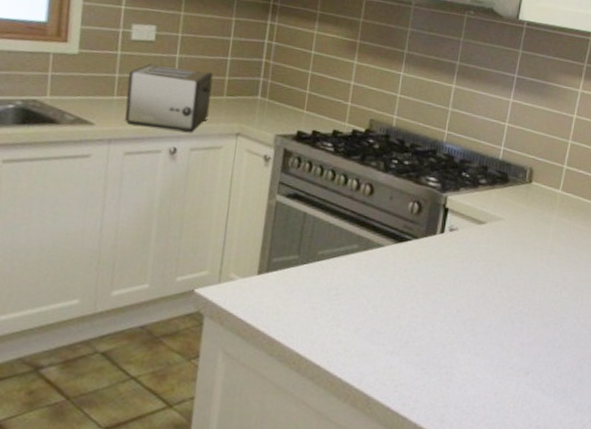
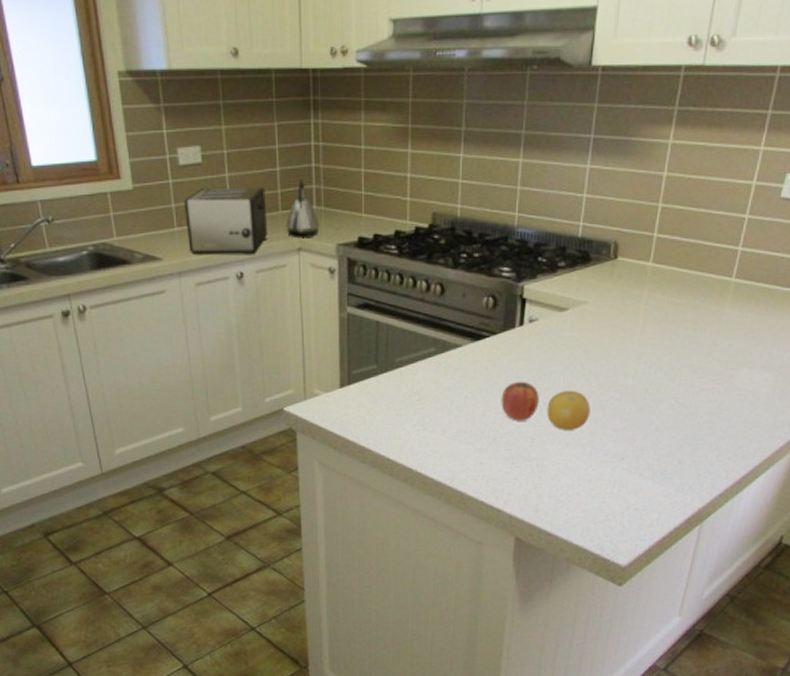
kettle: none [227,71,262,126] -> present [285,180,320,239]
fruit: none [416,286,454,326] -> present [501,381,539,420]
fruit: none [459,299,501,340] -> present [547,390,591,430]

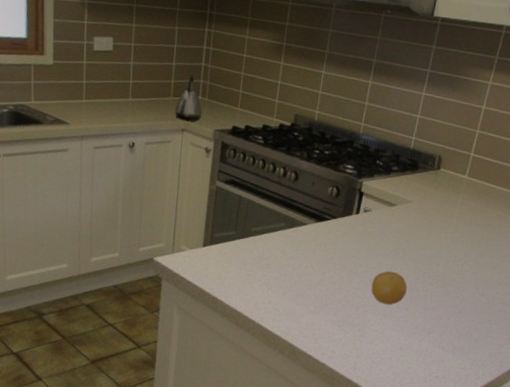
toaster: present [183,187,268,256] -> none [92,71,162,130]
fruit: present [501,381,539,420] -> none [334,259,366,292]

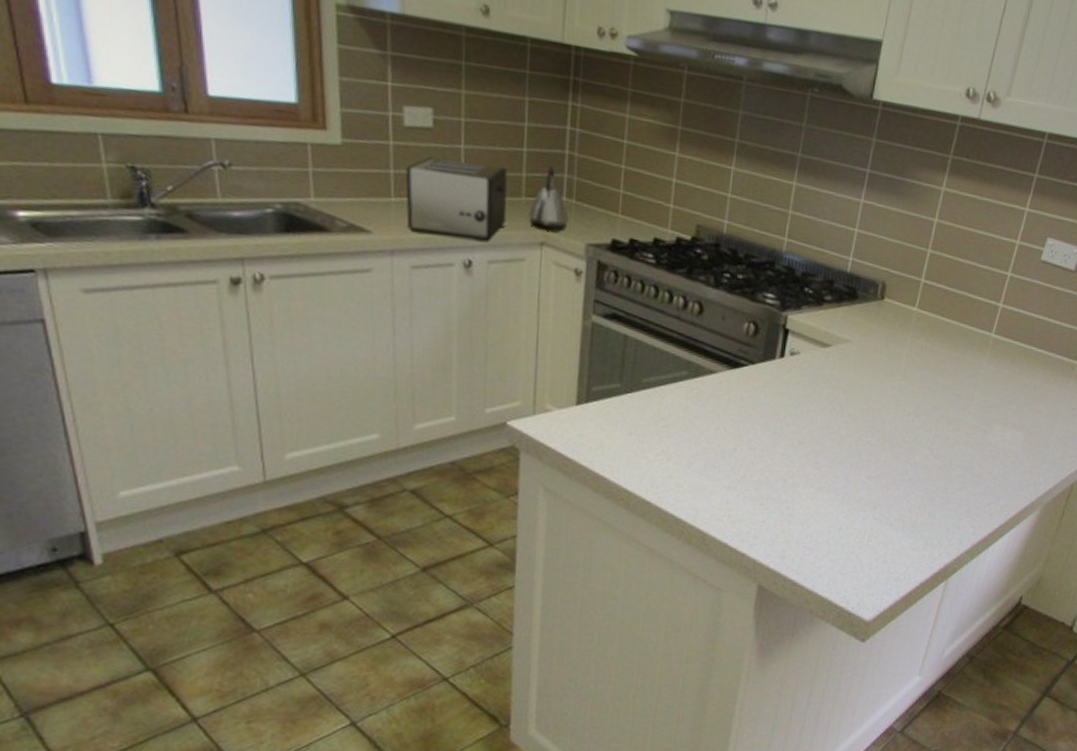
toaster: none [92,71,162,130] -> present [405,156,508,243]
fruit: present [371,270,407,305] -> none [801,430,847,474]

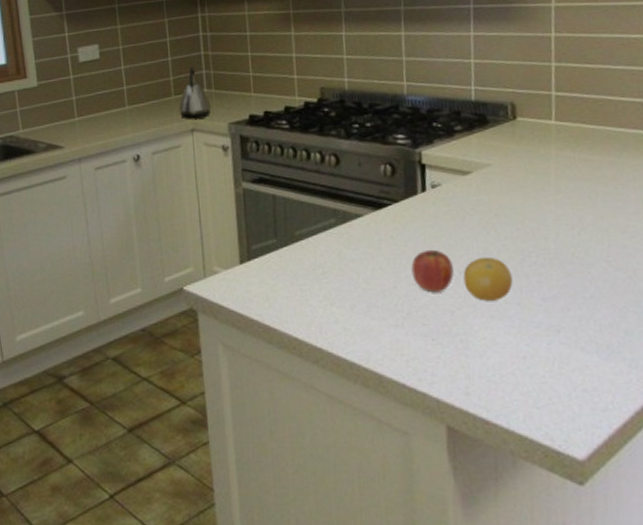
toaster: present [405,156,508,243] -> none [83,76,162,143]
fruit: none [754,416,795,459] -> present [411,249,454,292]
fruit: none [801,430,847,474] -> present [463,256,513,301]

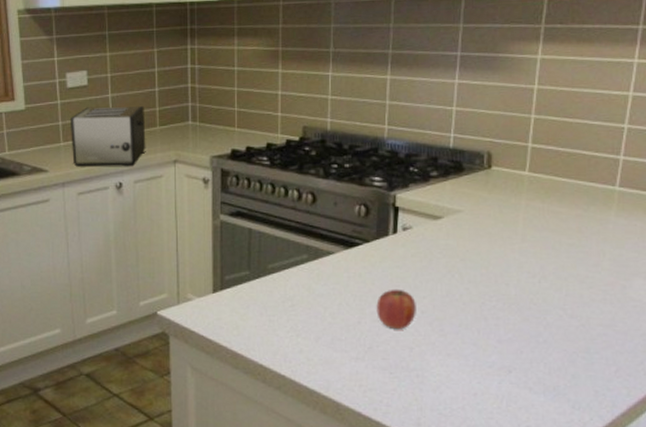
toaster: none [83,76,162,143] -> present [69,106,146,168]
kettle: present [178,67,212,121] -> none [163,98,195,152]
fruit: present [463,256,513,301] -> none [425,298,472,340]

